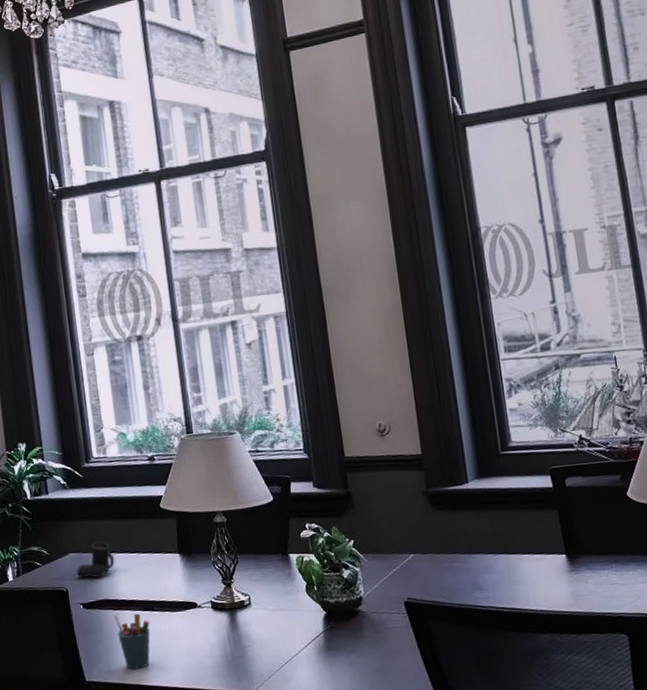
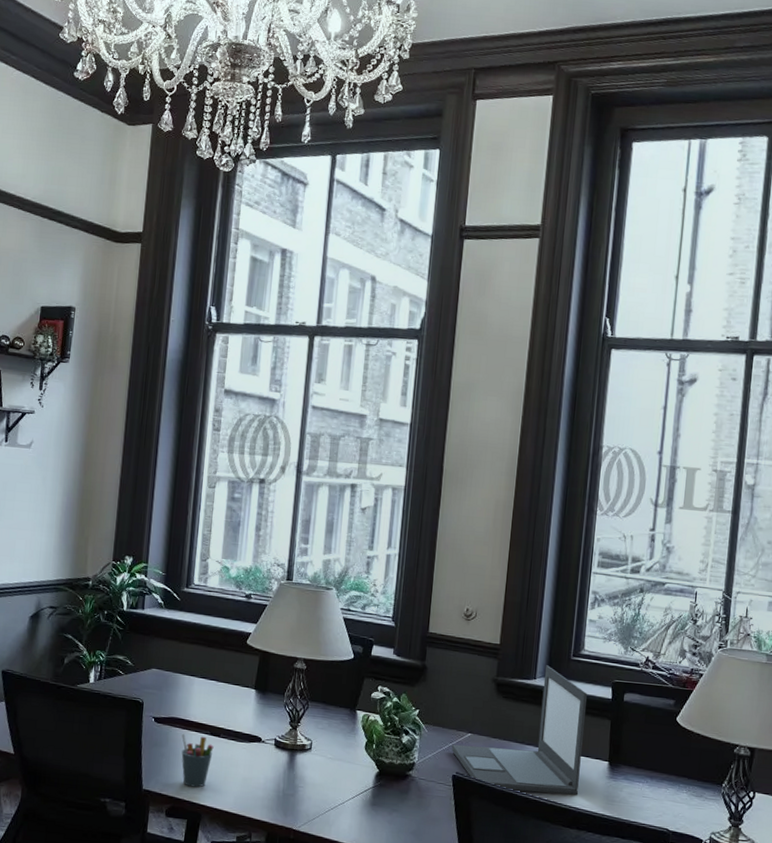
coffee mug: present [77,542,115,578] -> none [155,663,194,696]
laptop: none [396,465,542,607] -> present [451,665,587,795]

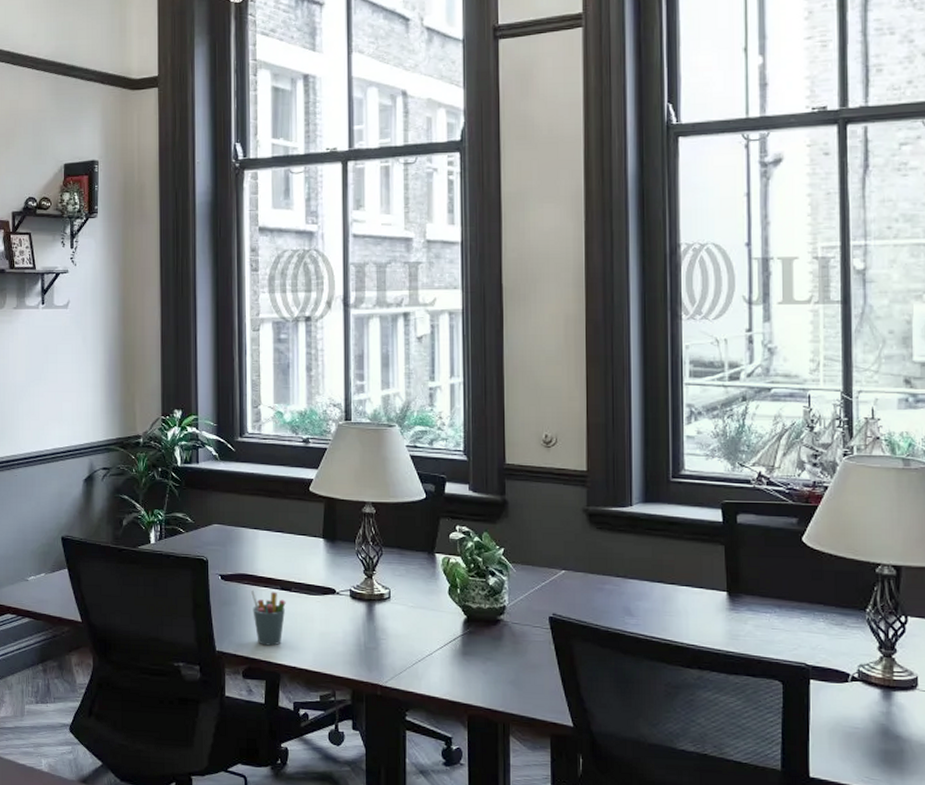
laptop: present [451,665,587,795] -> none [544,489,696,632]

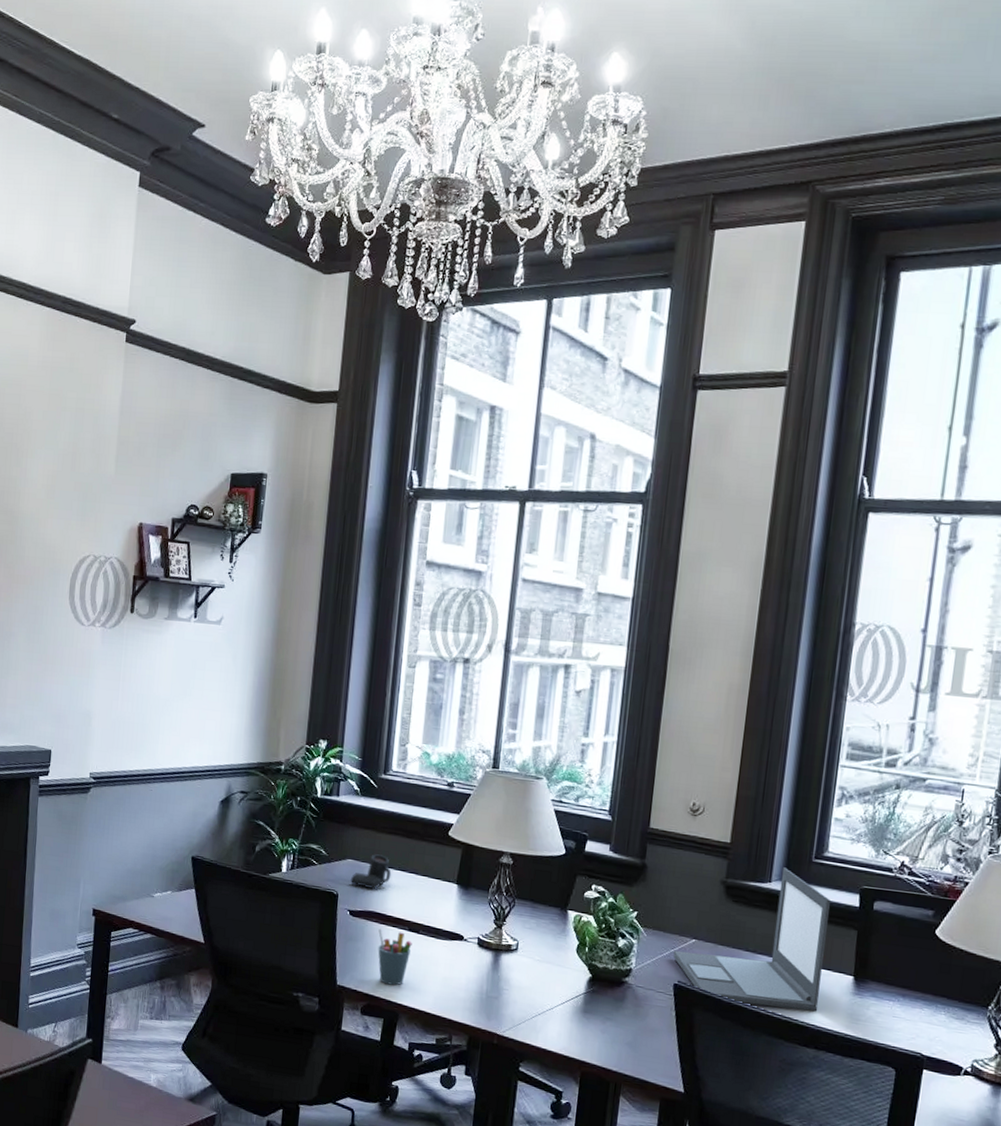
coffee mug: none [219,517,258,551] -> present [351,854,392,889]
laptop: none [544,489,696,632] -> present [673,867,830,1012]

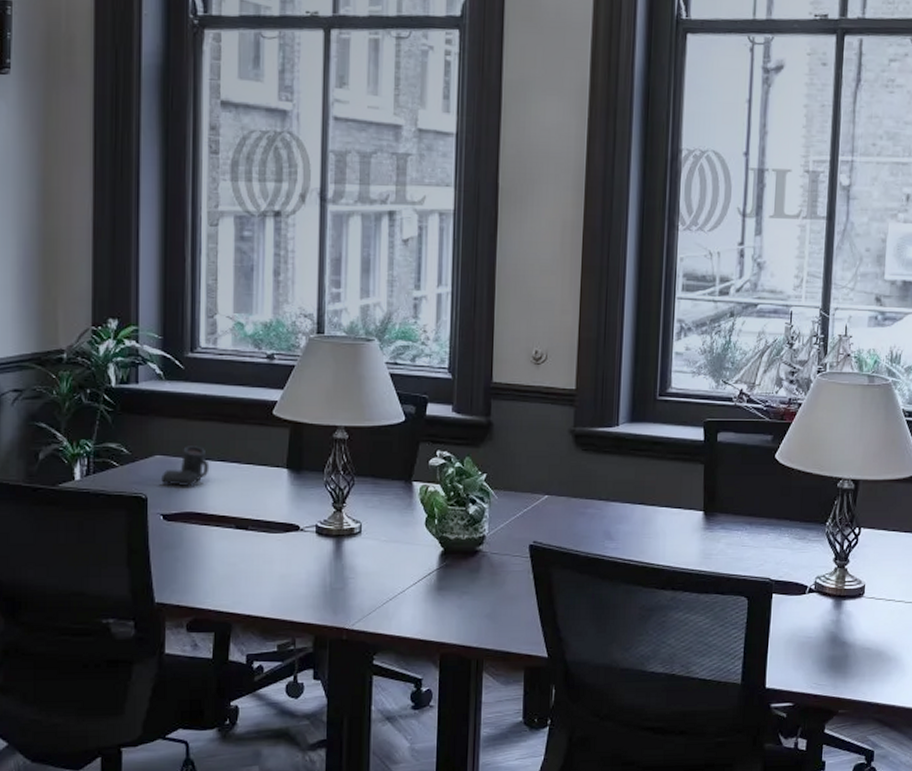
pen holder: present [378,928,412,986] -> none [200,530,241,593]
laptop: present [673,867,830,1012] -> none [526,408,677,556]

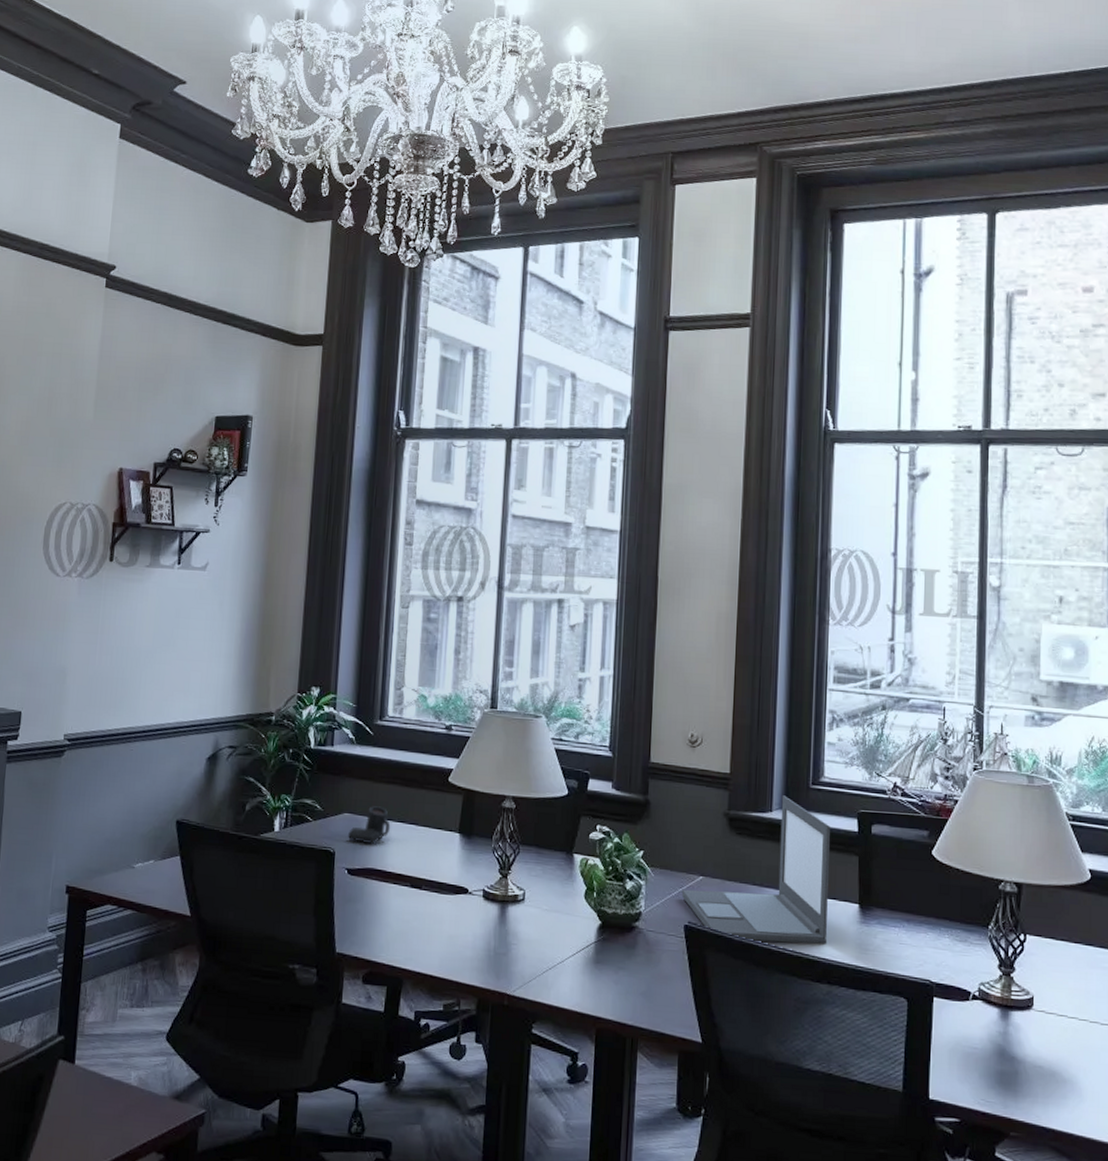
laptop: none [526,408,677,556] -> present [681,795,830,944]

